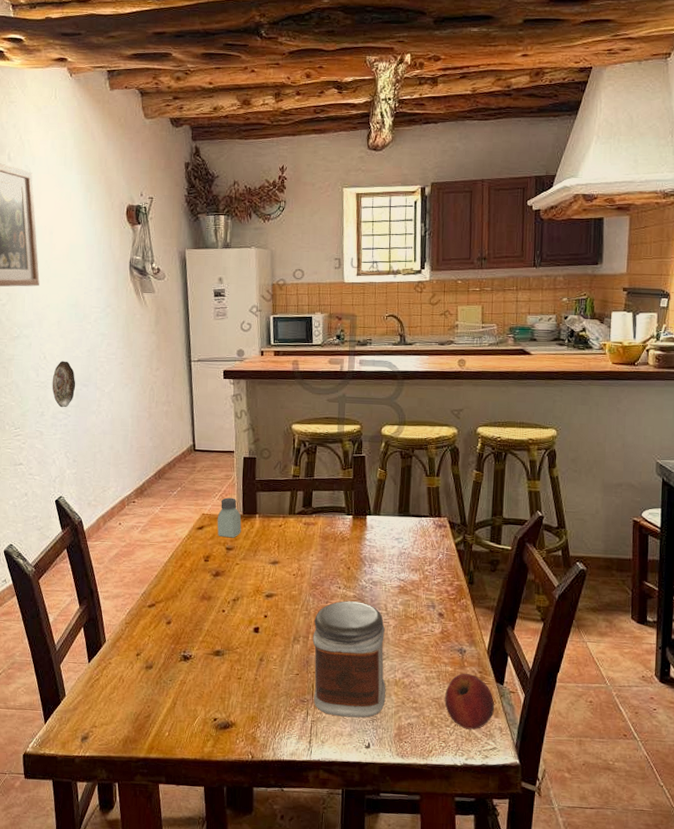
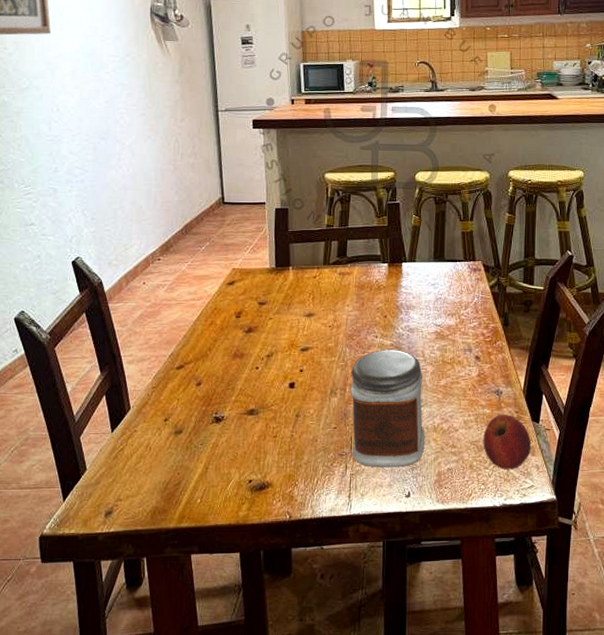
decorative plate: present [52,361,76,408] -> none [66,113,93,163]
saltshaker: present [217,497,242,538] -> none [248,251,274,292]

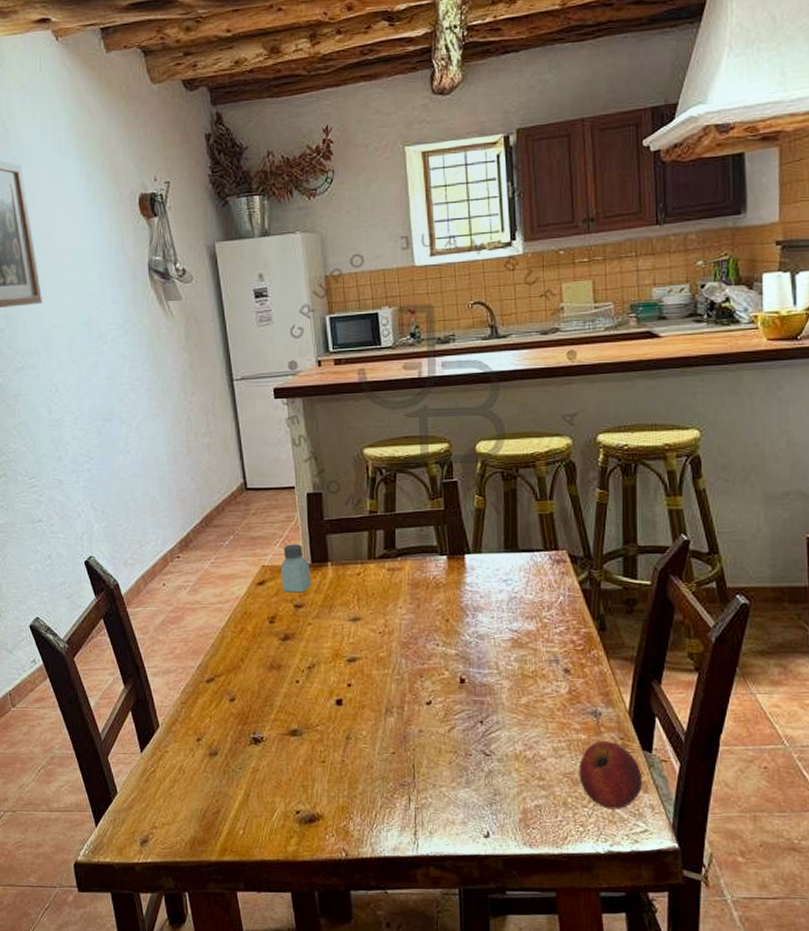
saltshaker: none [248,251,274,292] -> present [280,544,311,593]
jar: present [350,350,425,467] -> none [409,661,505,802]

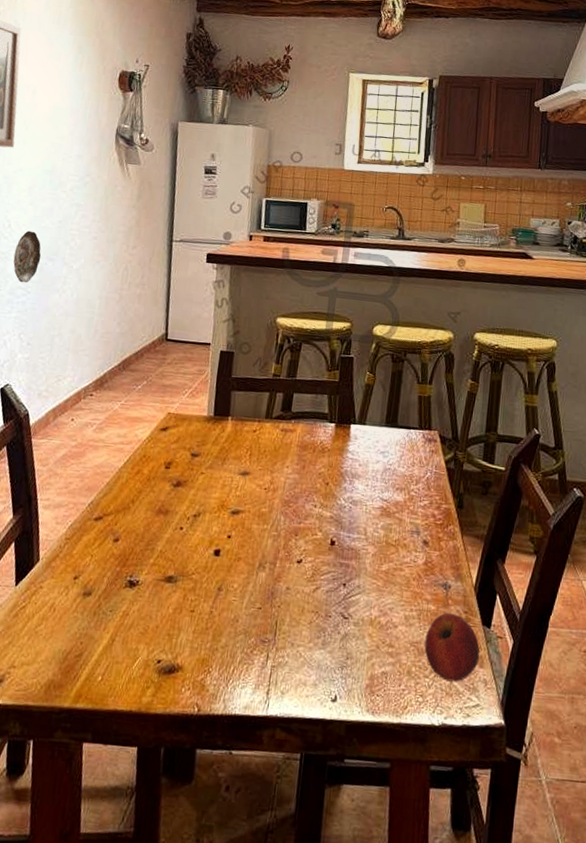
decorative plate: none [68,392,97,449] -> present [13,230,42,283]
saltshaker: present [280,544,311,593] -> none [183,395,212,443]

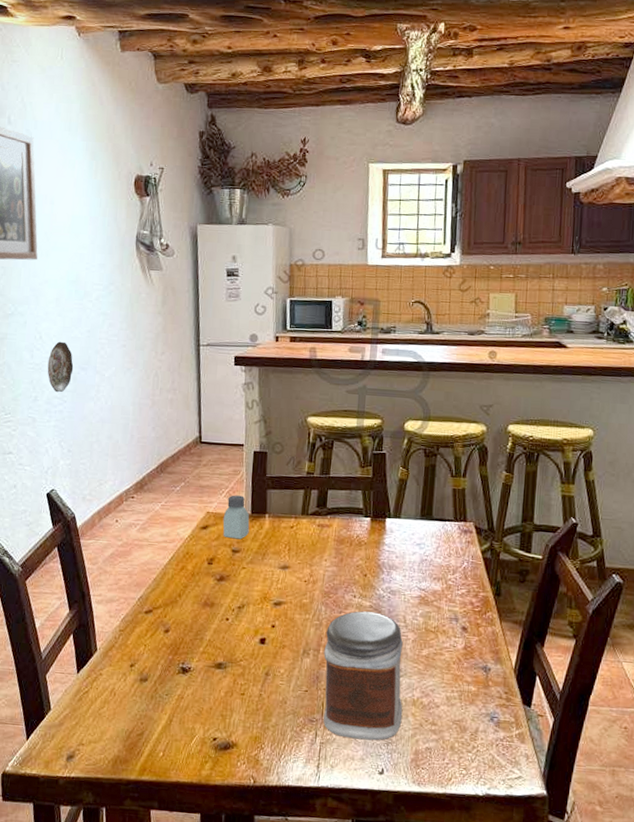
saltshaker: none [183,395,212,443] -> present [223,495,250,540]
jar: none [276,522,363,664] -> present [324,611,403,741]
apple: present [424,612,480,682] -> none [466,693,521,756]

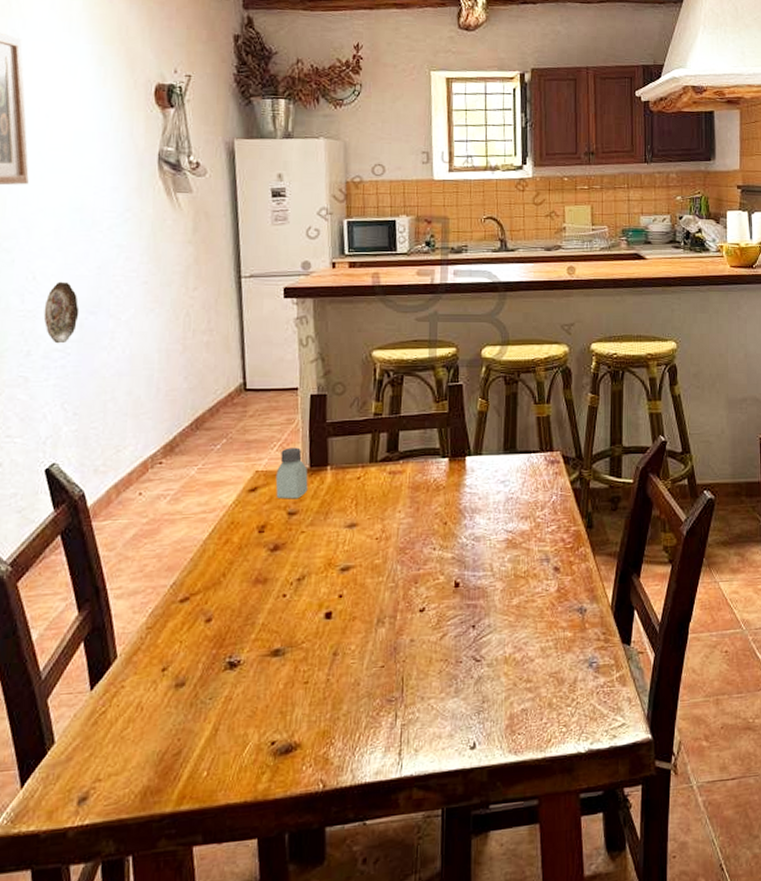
jar: present [324,611,403,741] -> none [401,564,494,714]

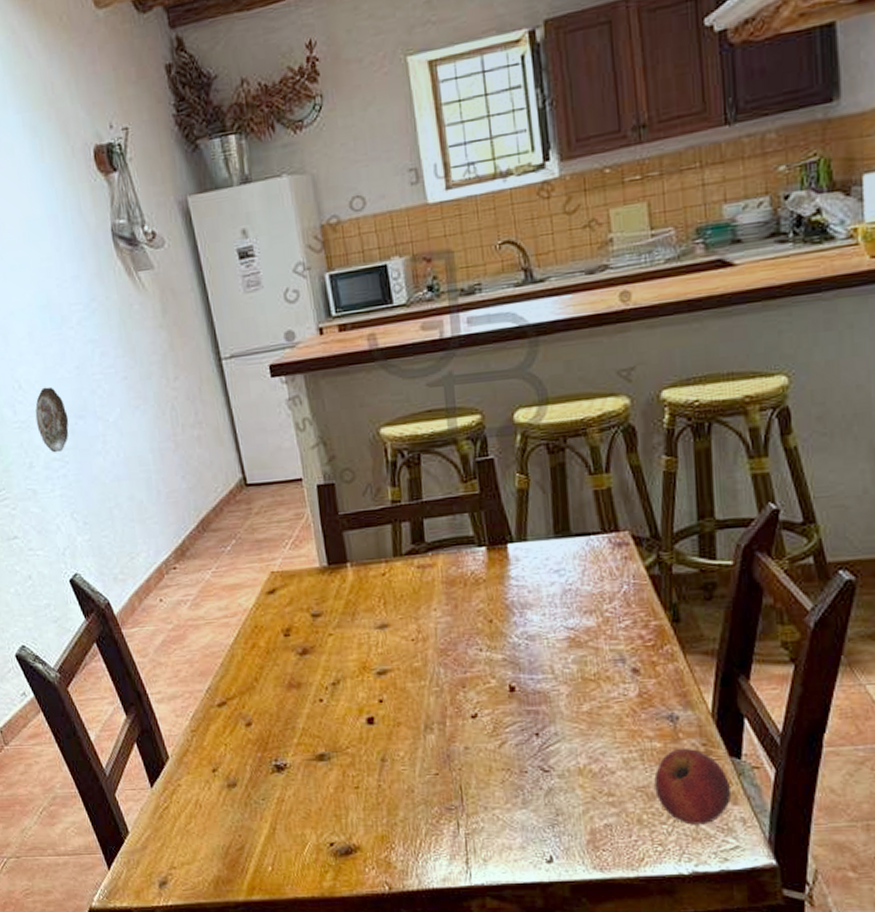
saltshaker: present [275,447,308,499] -> none [292,544,329,601]
apple: none [564,636,621,706] -> present [654,748,731,825]

